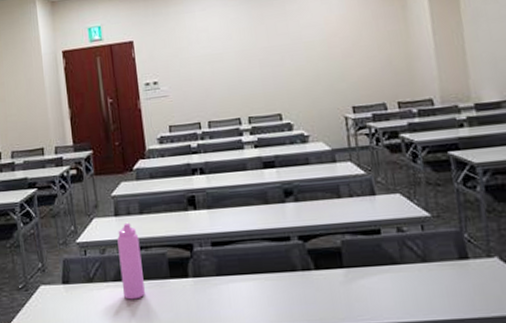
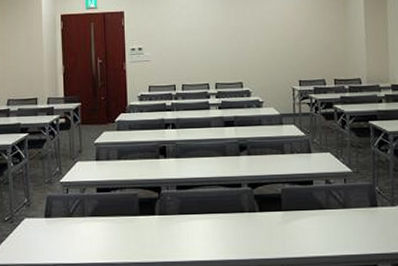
water bottle: present [117,222,145,300] -> none [96,166,117,233]

